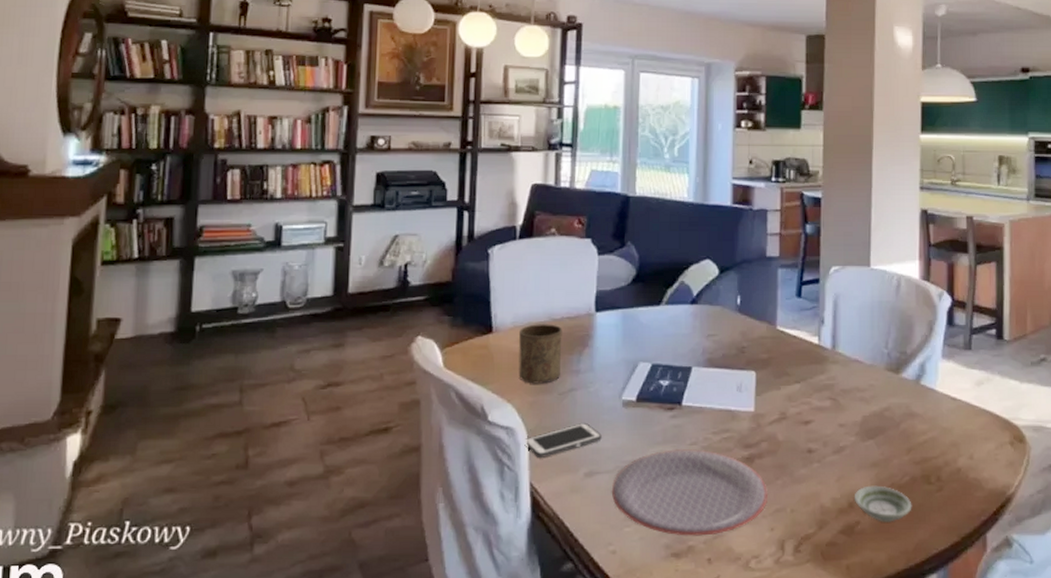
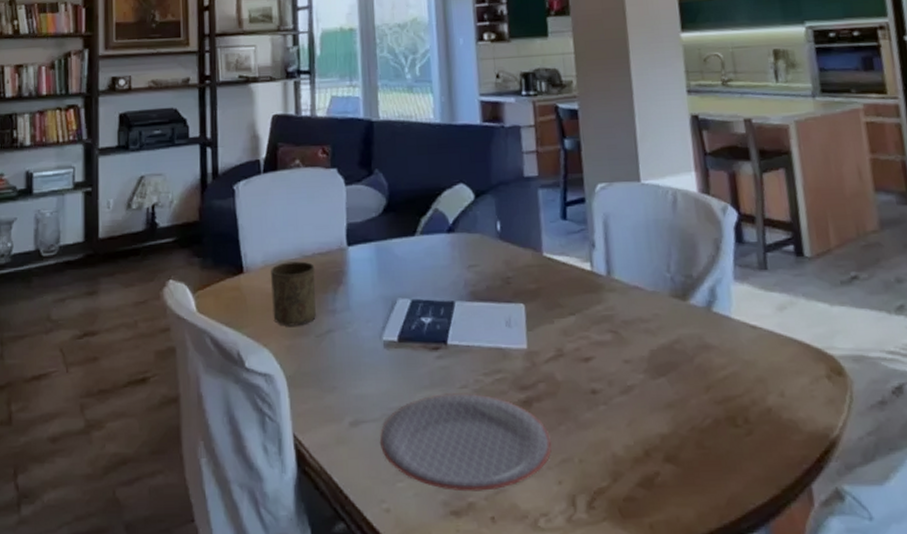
cell phone: present [524,423,602,458] -> none [284,367,365,406]
saucer: present [854,485,912,522] -> none [649,430,719,473]

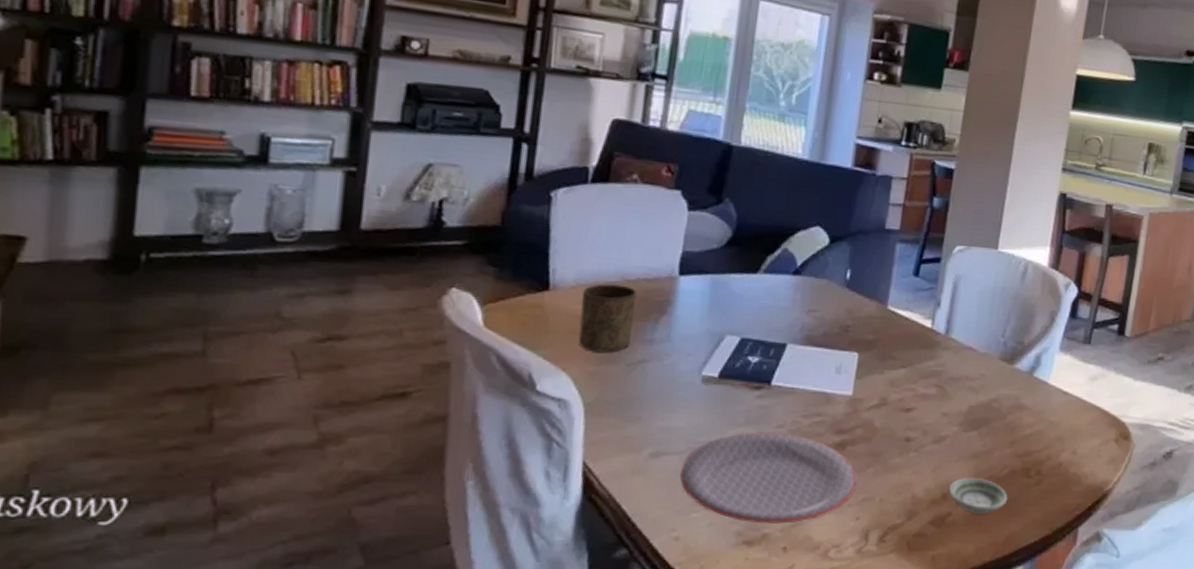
saucer: none [649,430,719,473] -> present [948,477,1008,514]

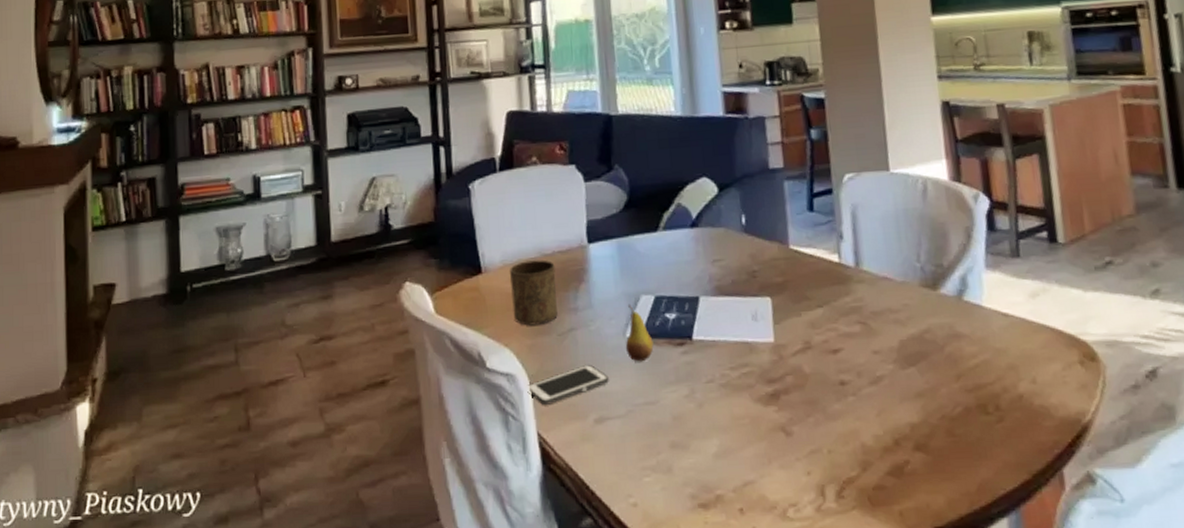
cell phone: none [579,399,674,434] -> present [527,365,609,405]
plate: present [679,432,858,524] -> none [625,387,801,485]
fruit: none [698,342,730,401] -> present [625,304,654,362]
saucer: present [948,477,1008,514] -> none [899,418,970,461]

